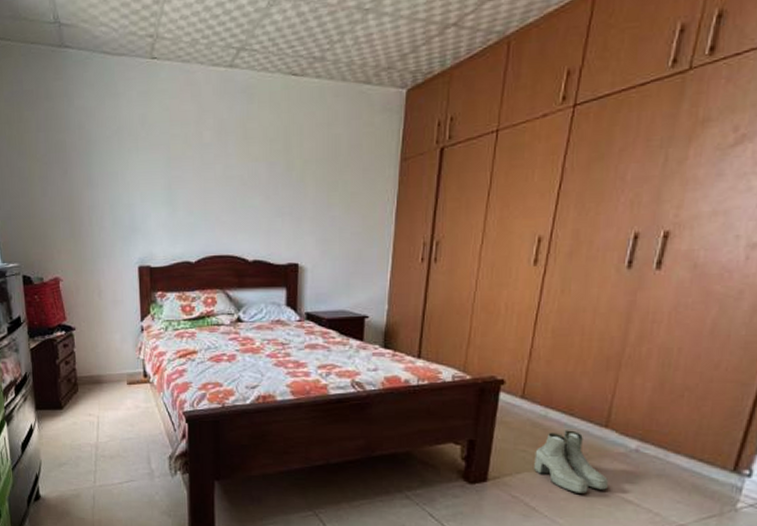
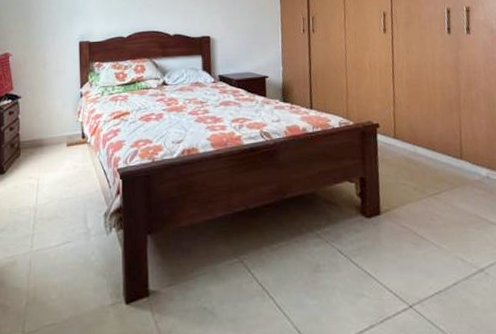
boots: present [534,430,608,493] -> none [413,163,474,219]

